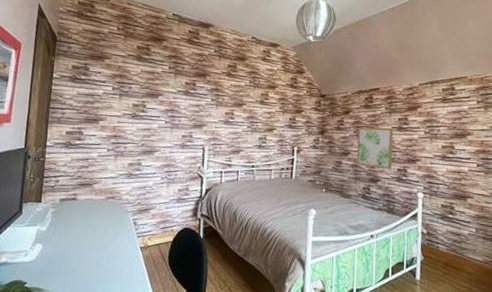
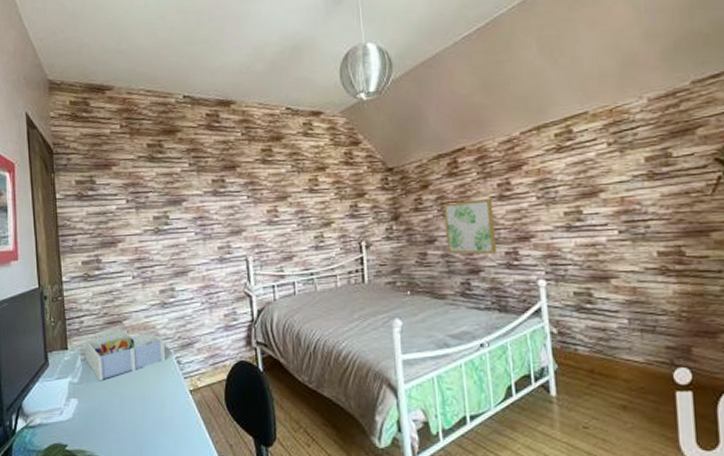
desk organizer: none [55,190,126,232] -> present [85,329,166,382]

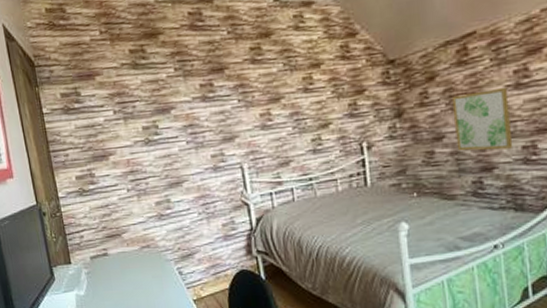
desk organizer: present [85,329,166,382] -> none [87,242,168,294]

